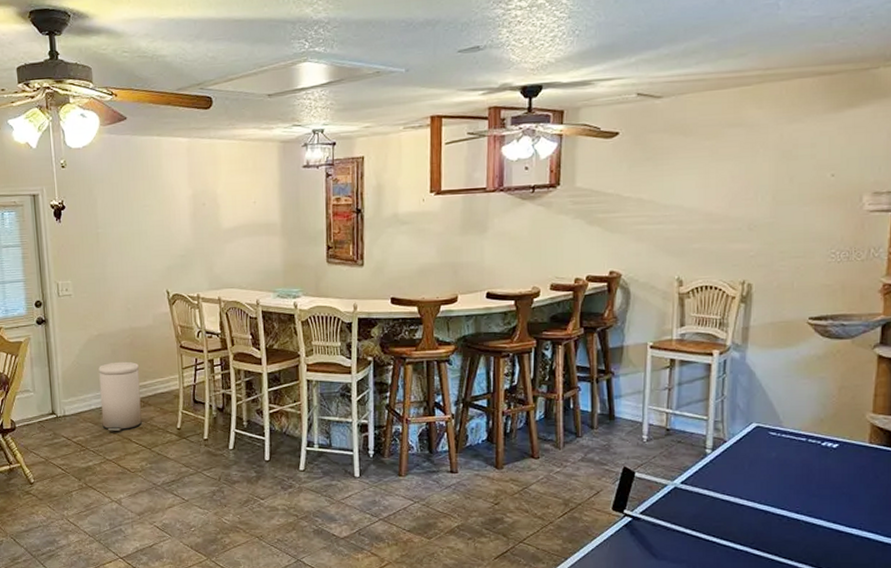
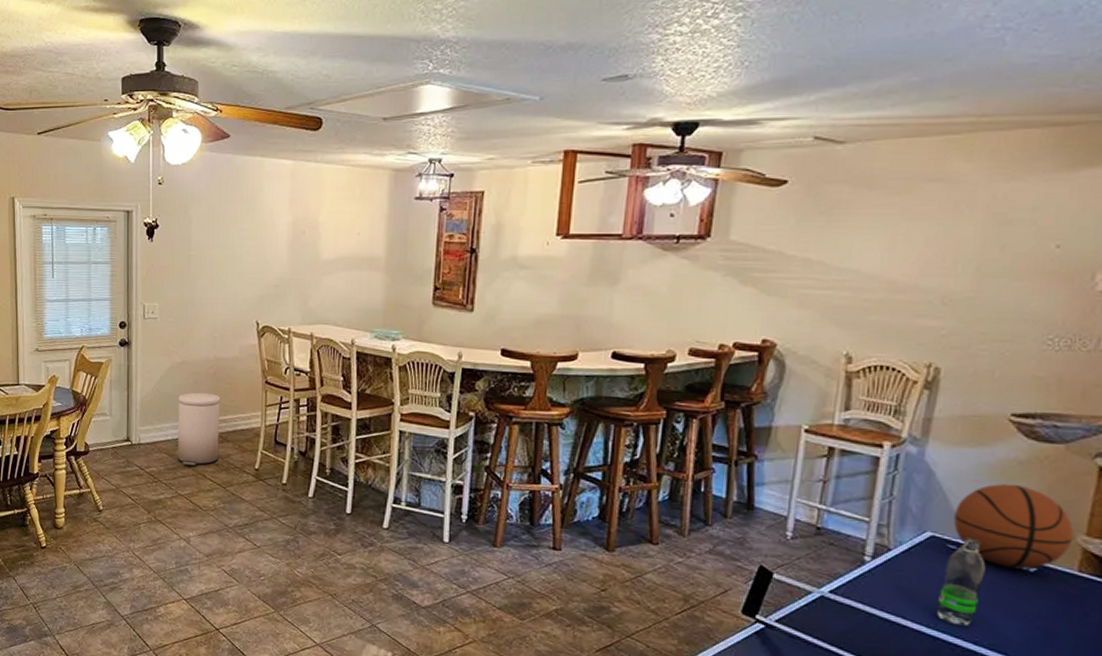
bottle: none [765,425,800,499] -> present [936,539,986,626]
basketball: none [773,377,863,446] -> present [953,484,1074,570]

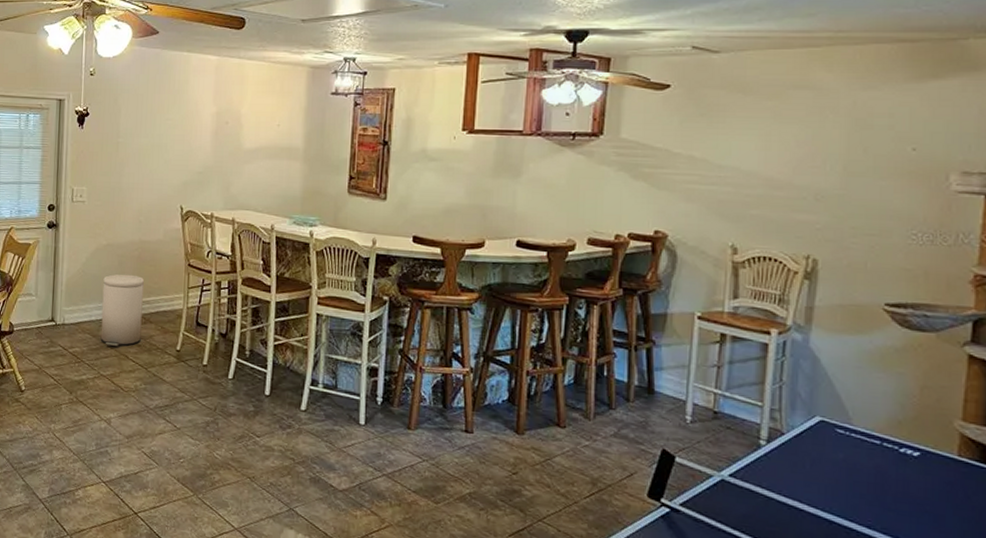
bottle: present [936,539,986,626] -> none [830,423,873,510]
basketball: present [953,484,1074,570] -> none [840,370,951,454]

